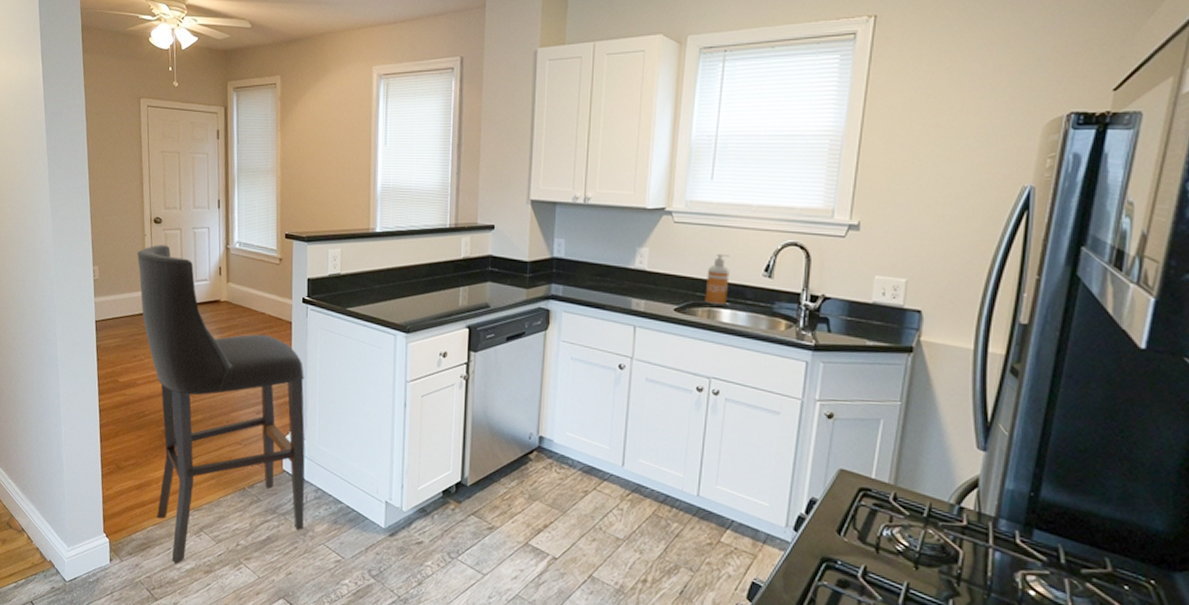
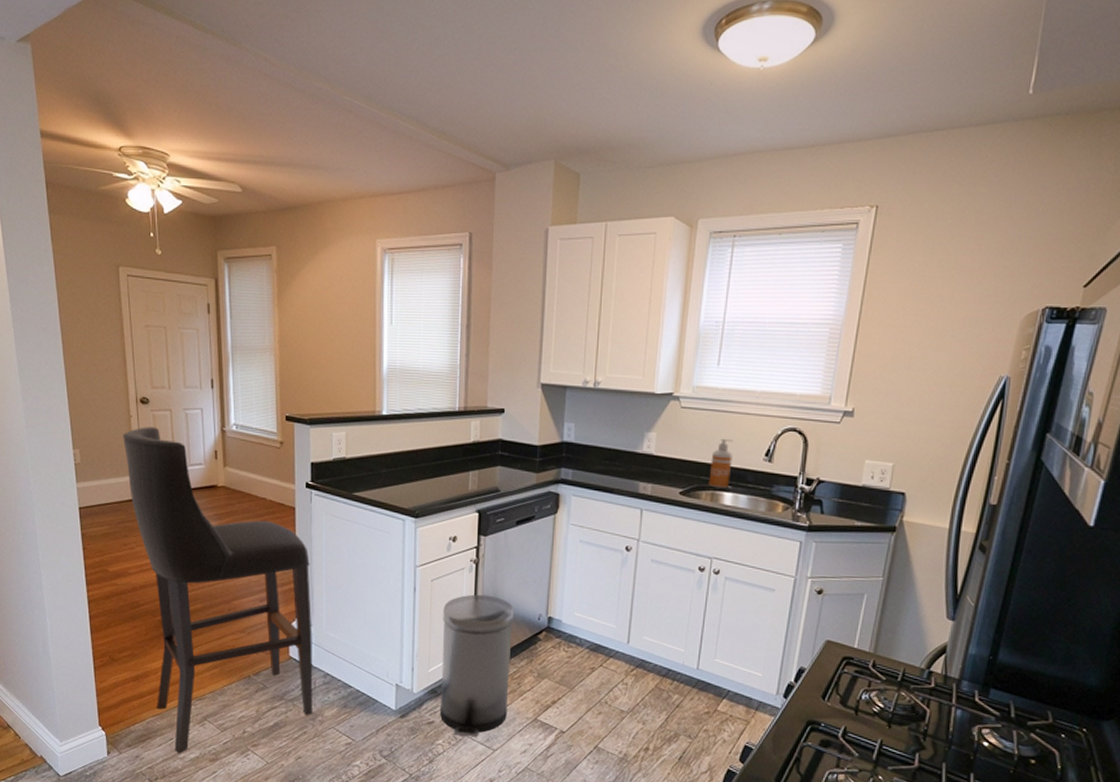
pedal bin: none [429,411,505,560] -> present [440,594,514,738]

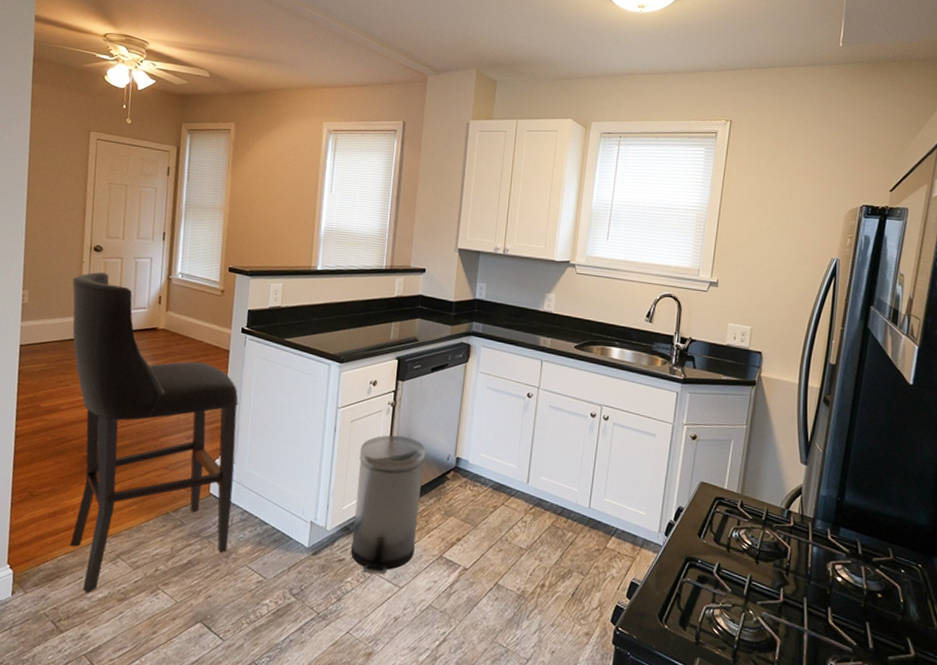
soap dispenser: present [708,438,733,489] -> none [599,300,620,344]

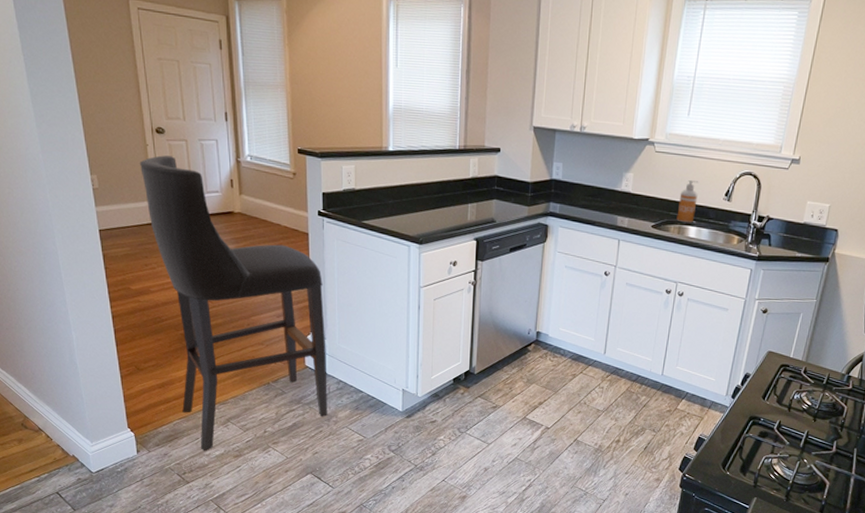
pedal bin: present [351,435,426,575] -> none [442,312,507,434]
soap dispenser: none [599,300,620,344] -> present [676,179,699,223]

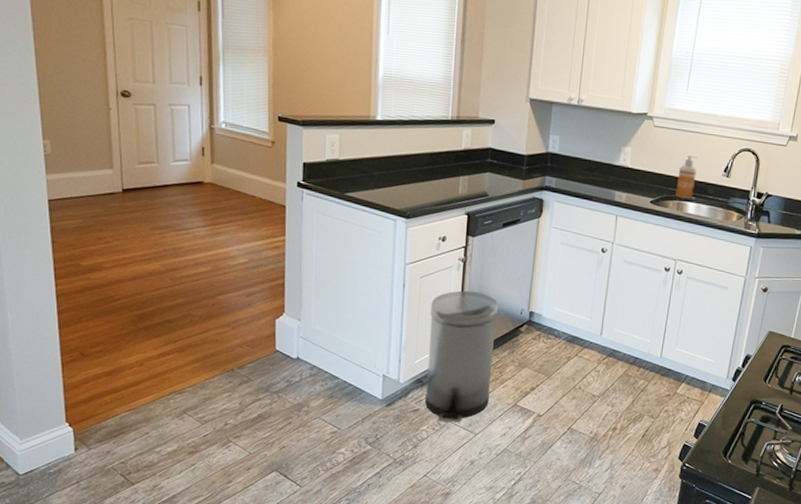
bar stool: present [139,155,327,451] -> none [99,120,300,447]
pedal bin: none [442,312,507,434] -> present [425,290,499,423]

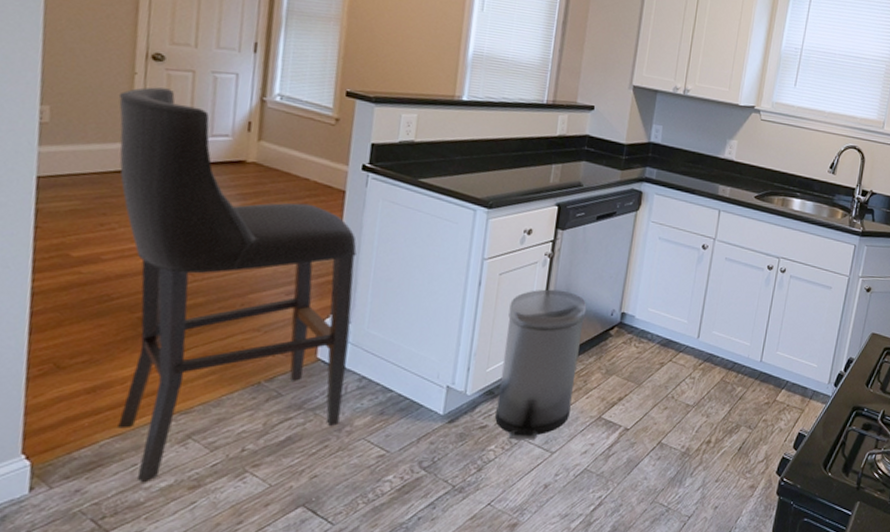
bar stool: none [99,120,300,447] -> present [118,87,357,482]
soap dispenser: present [675,155,698,199] -> none [780,150,804,195]

